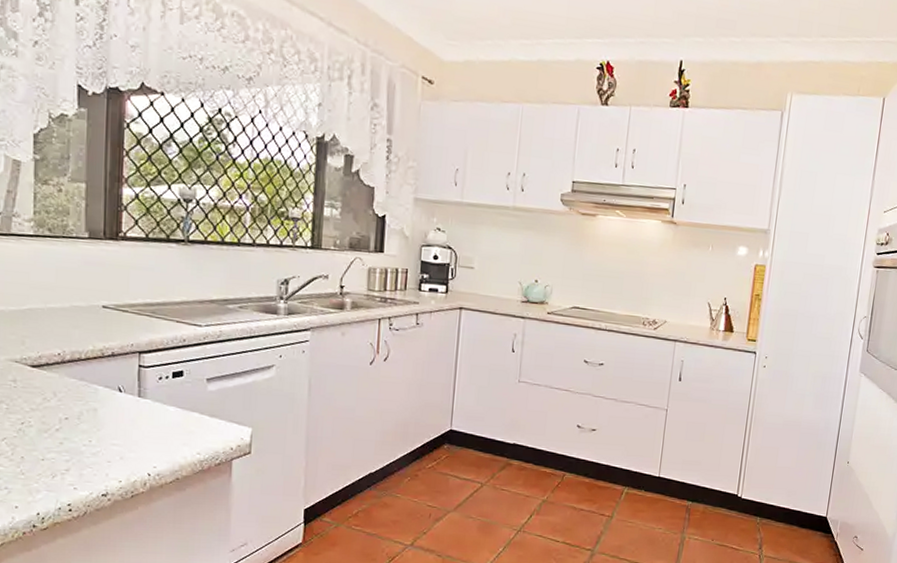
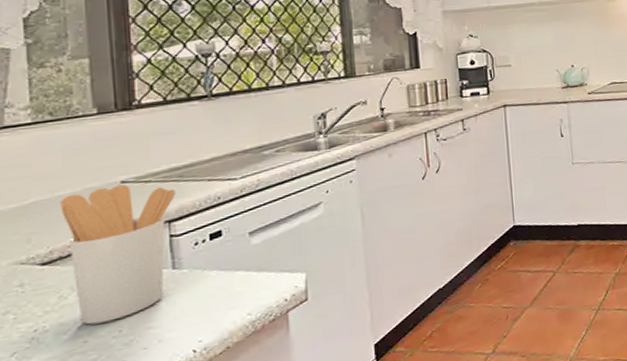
utensil holder: none [51,308,148,431] -> present [60,184,176,325]

